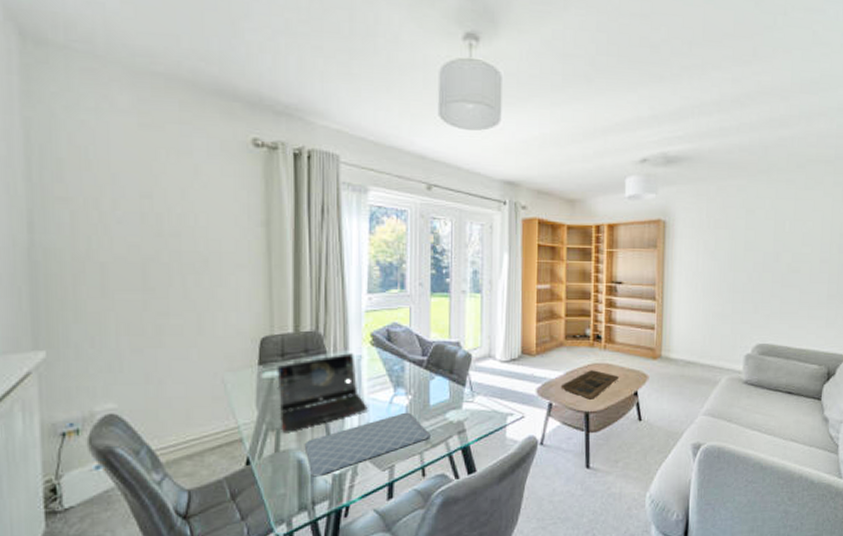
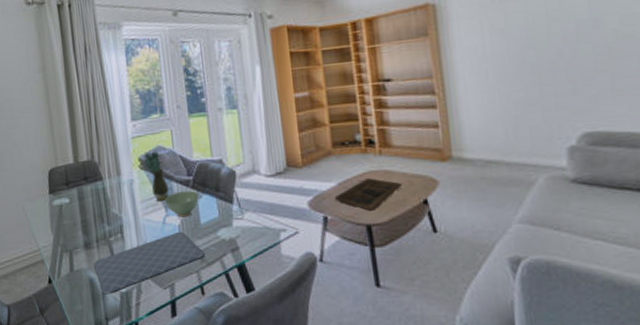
laptop computer: present [277,353,368,432] -> none [64,178,144,254]
vase: none [375,327,400,380] -> present [143,150,169,201]
bowl: none [394,371,431,398] -> present [165,190,199,218]

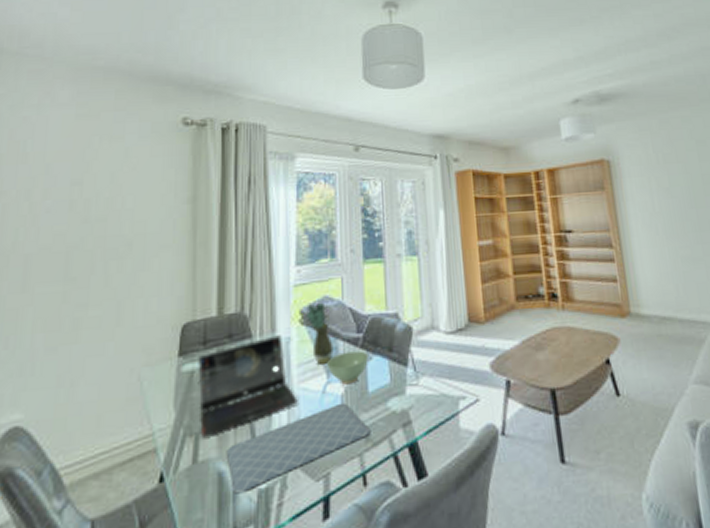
laptop computer: none [64,178,144,254] -> present [198,335,298,438]
decorative tray: present [334,178,402,211] -> none [517,335,584,373]

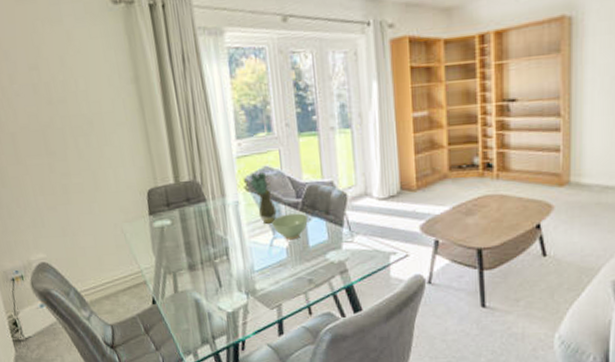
laptop computer: present [198,335,298,438] -> none [165,199,251,275]
placemat: present [226,402,371,494] -> none [198,254,313,315]

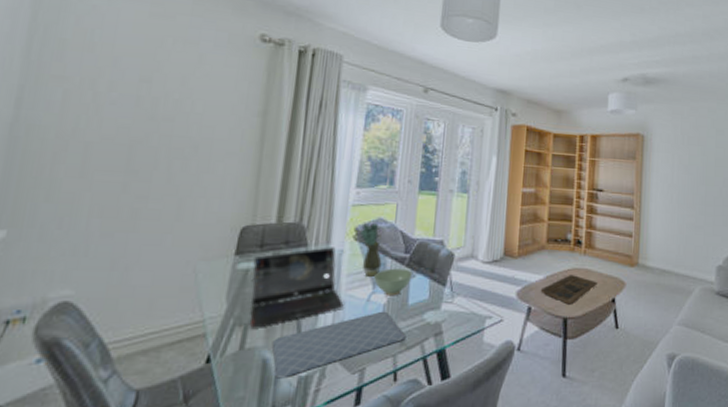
laptop computer: none [165,199,251,275] -> present [249,247,344,328]
placemat: none [198,254,313,315] -> present [272,311,406,379]
decorative tray: none [447,202,516,235] -> present [540,275,597,305]

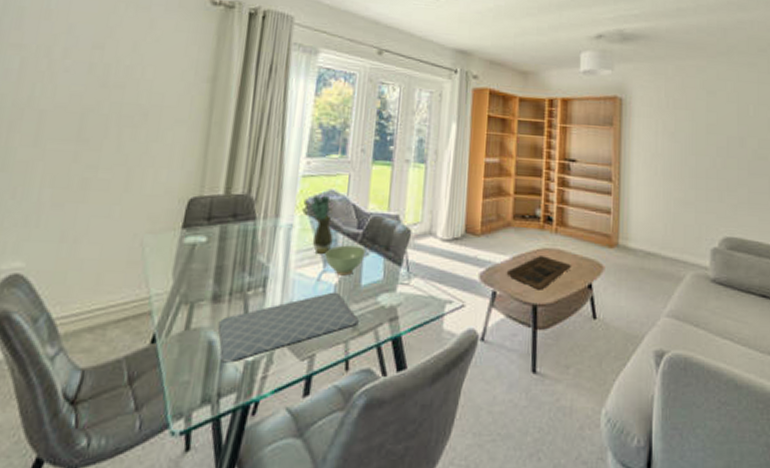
laptop computer: present [249,247,344,328] -> none [195,220,293,307]

